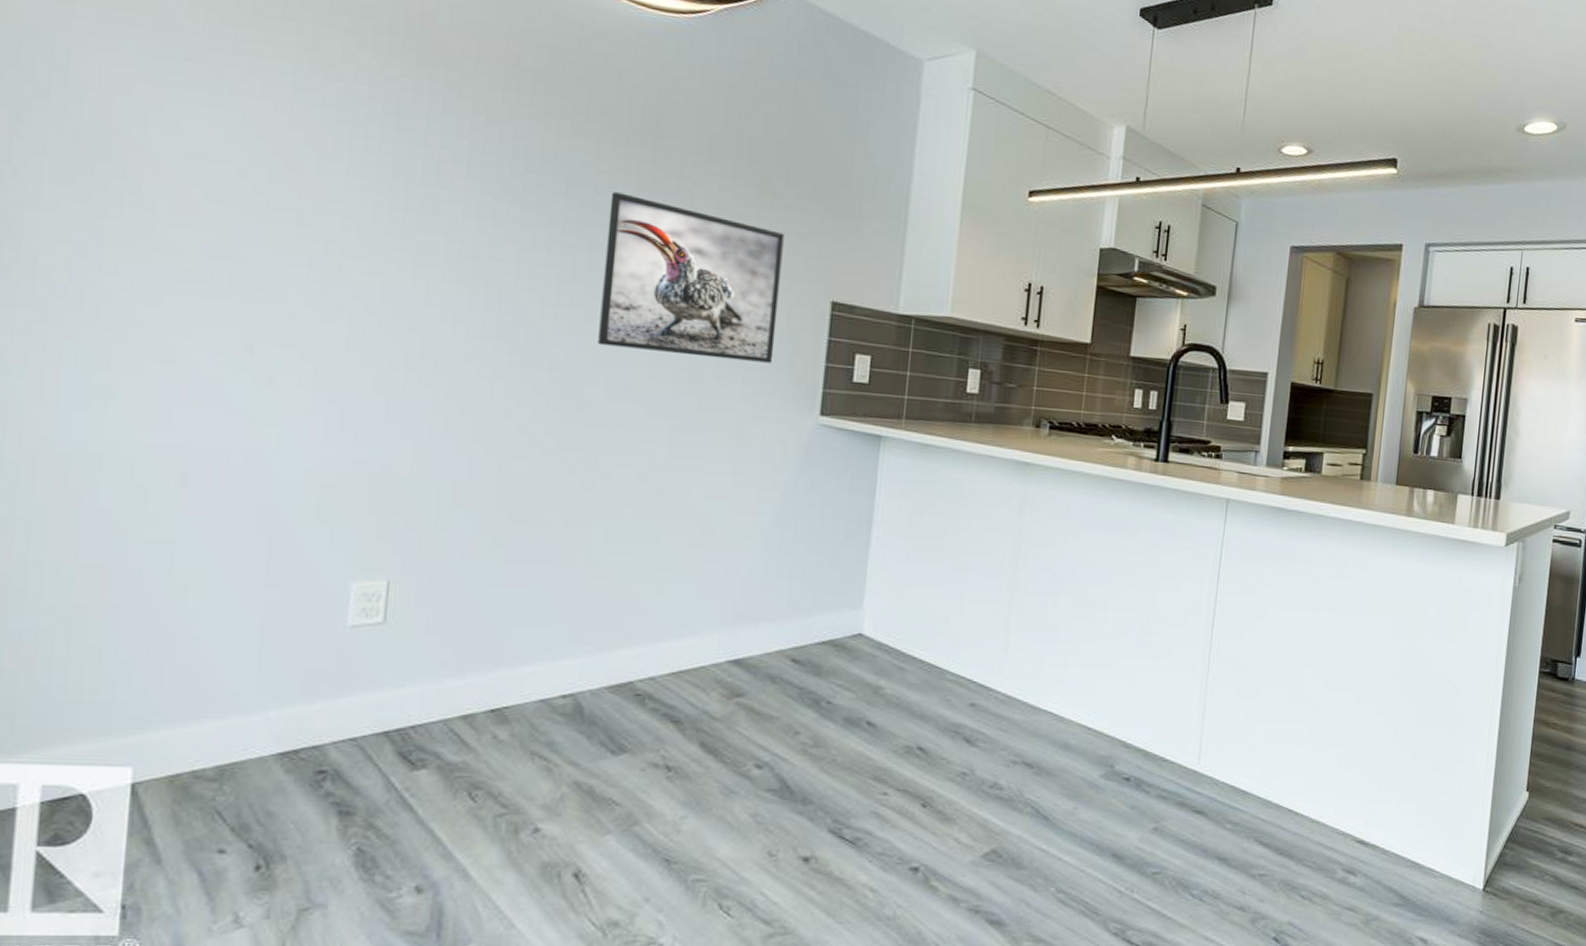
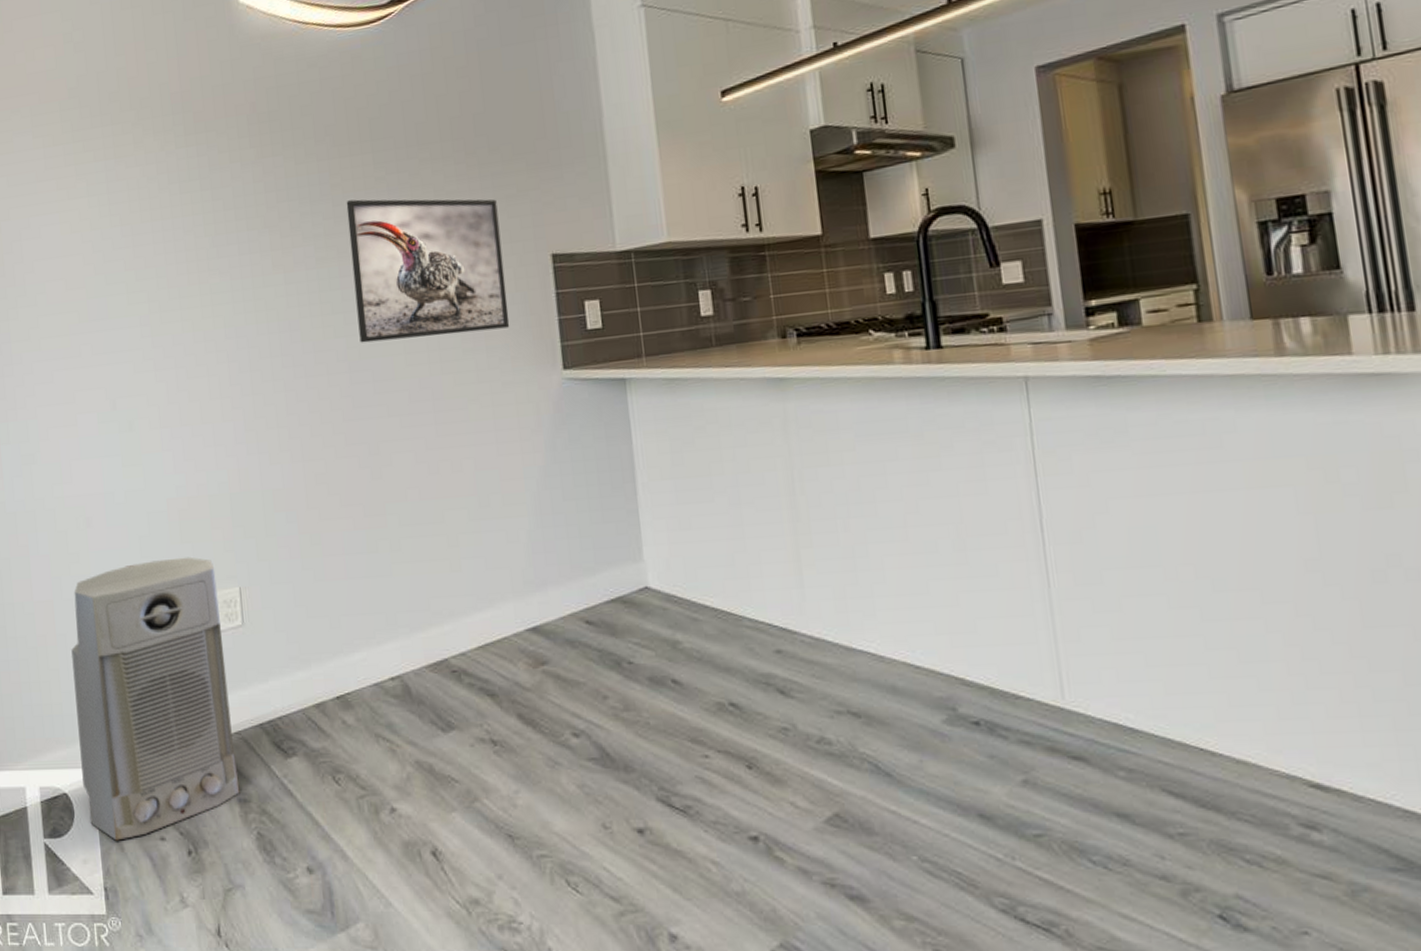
air purifier: none [113,537,358,852] -> present [71,556,240,841]

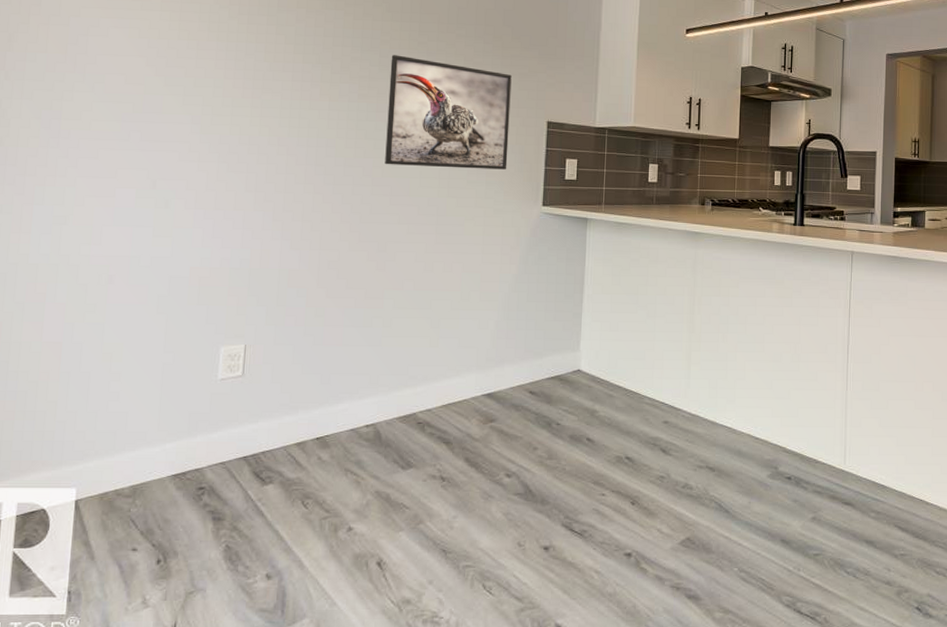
air purifier: present [71,556,240,841] -> none [63,316,225,551]

